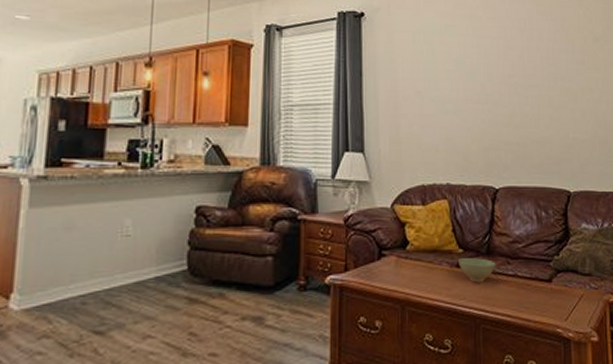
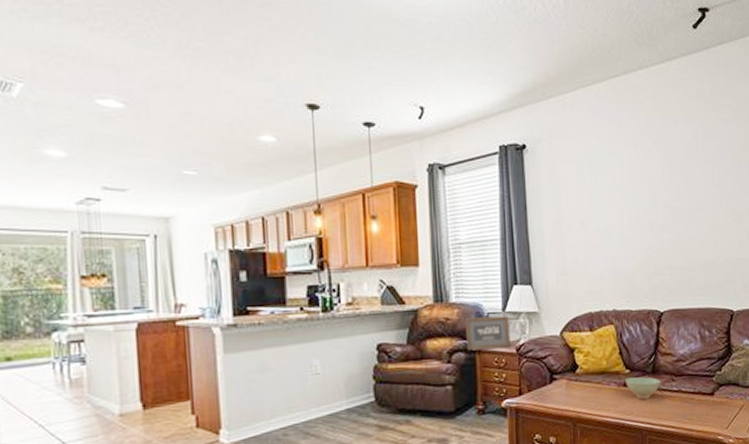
picture frame: none [291,184,339,219] -> present [464,316,511,351]

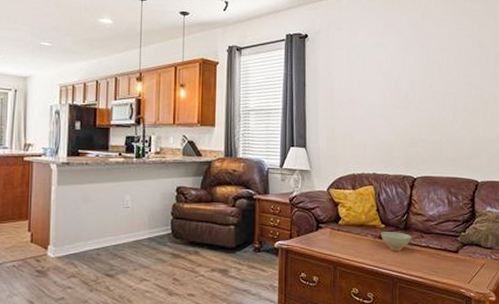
picture frame: present [464,316,511,351] -> none [248,171,286,199]

